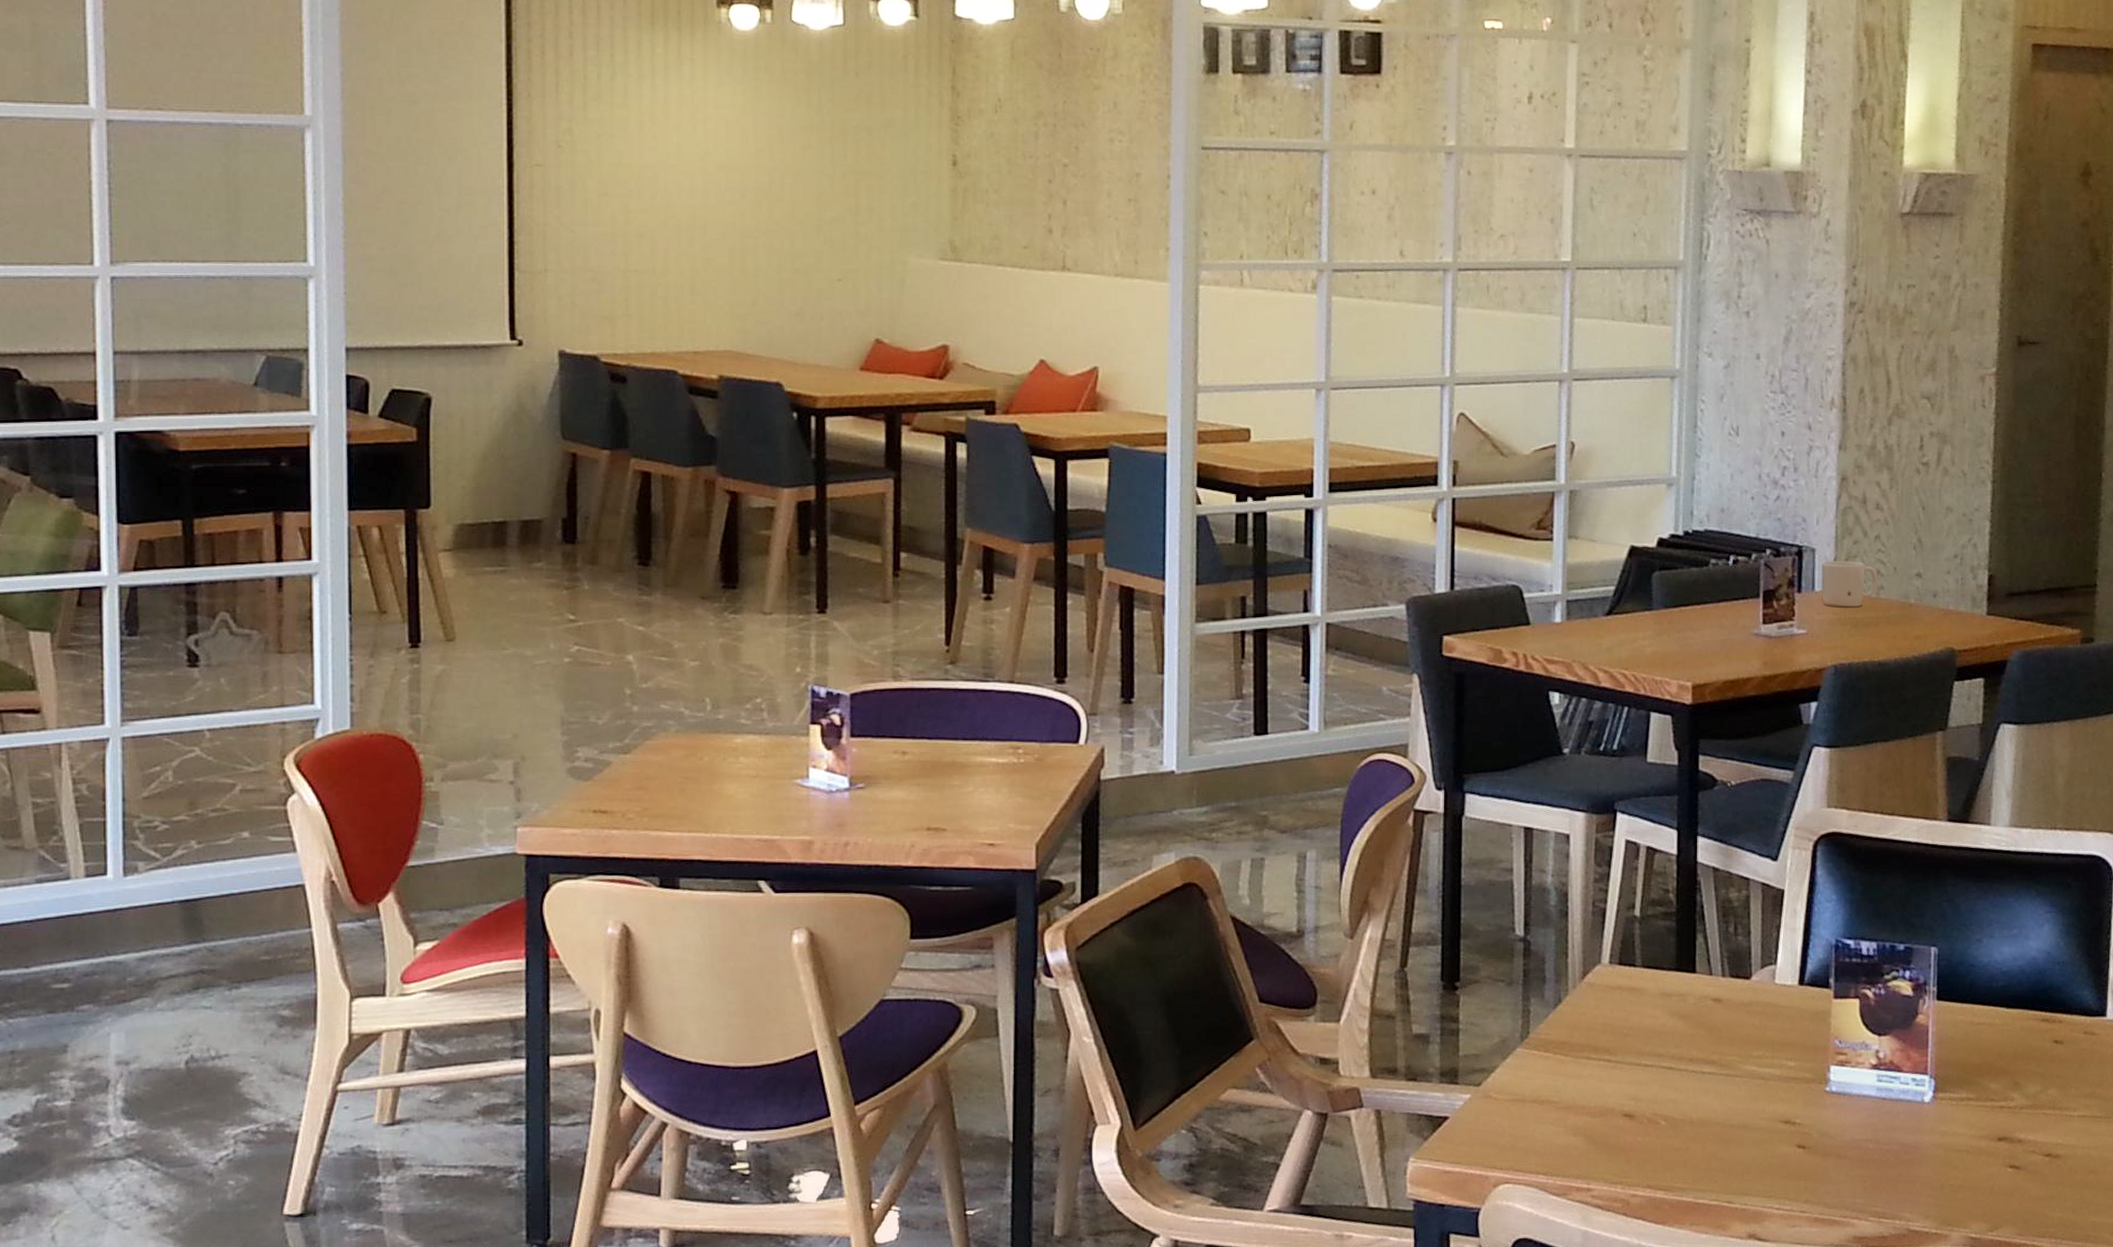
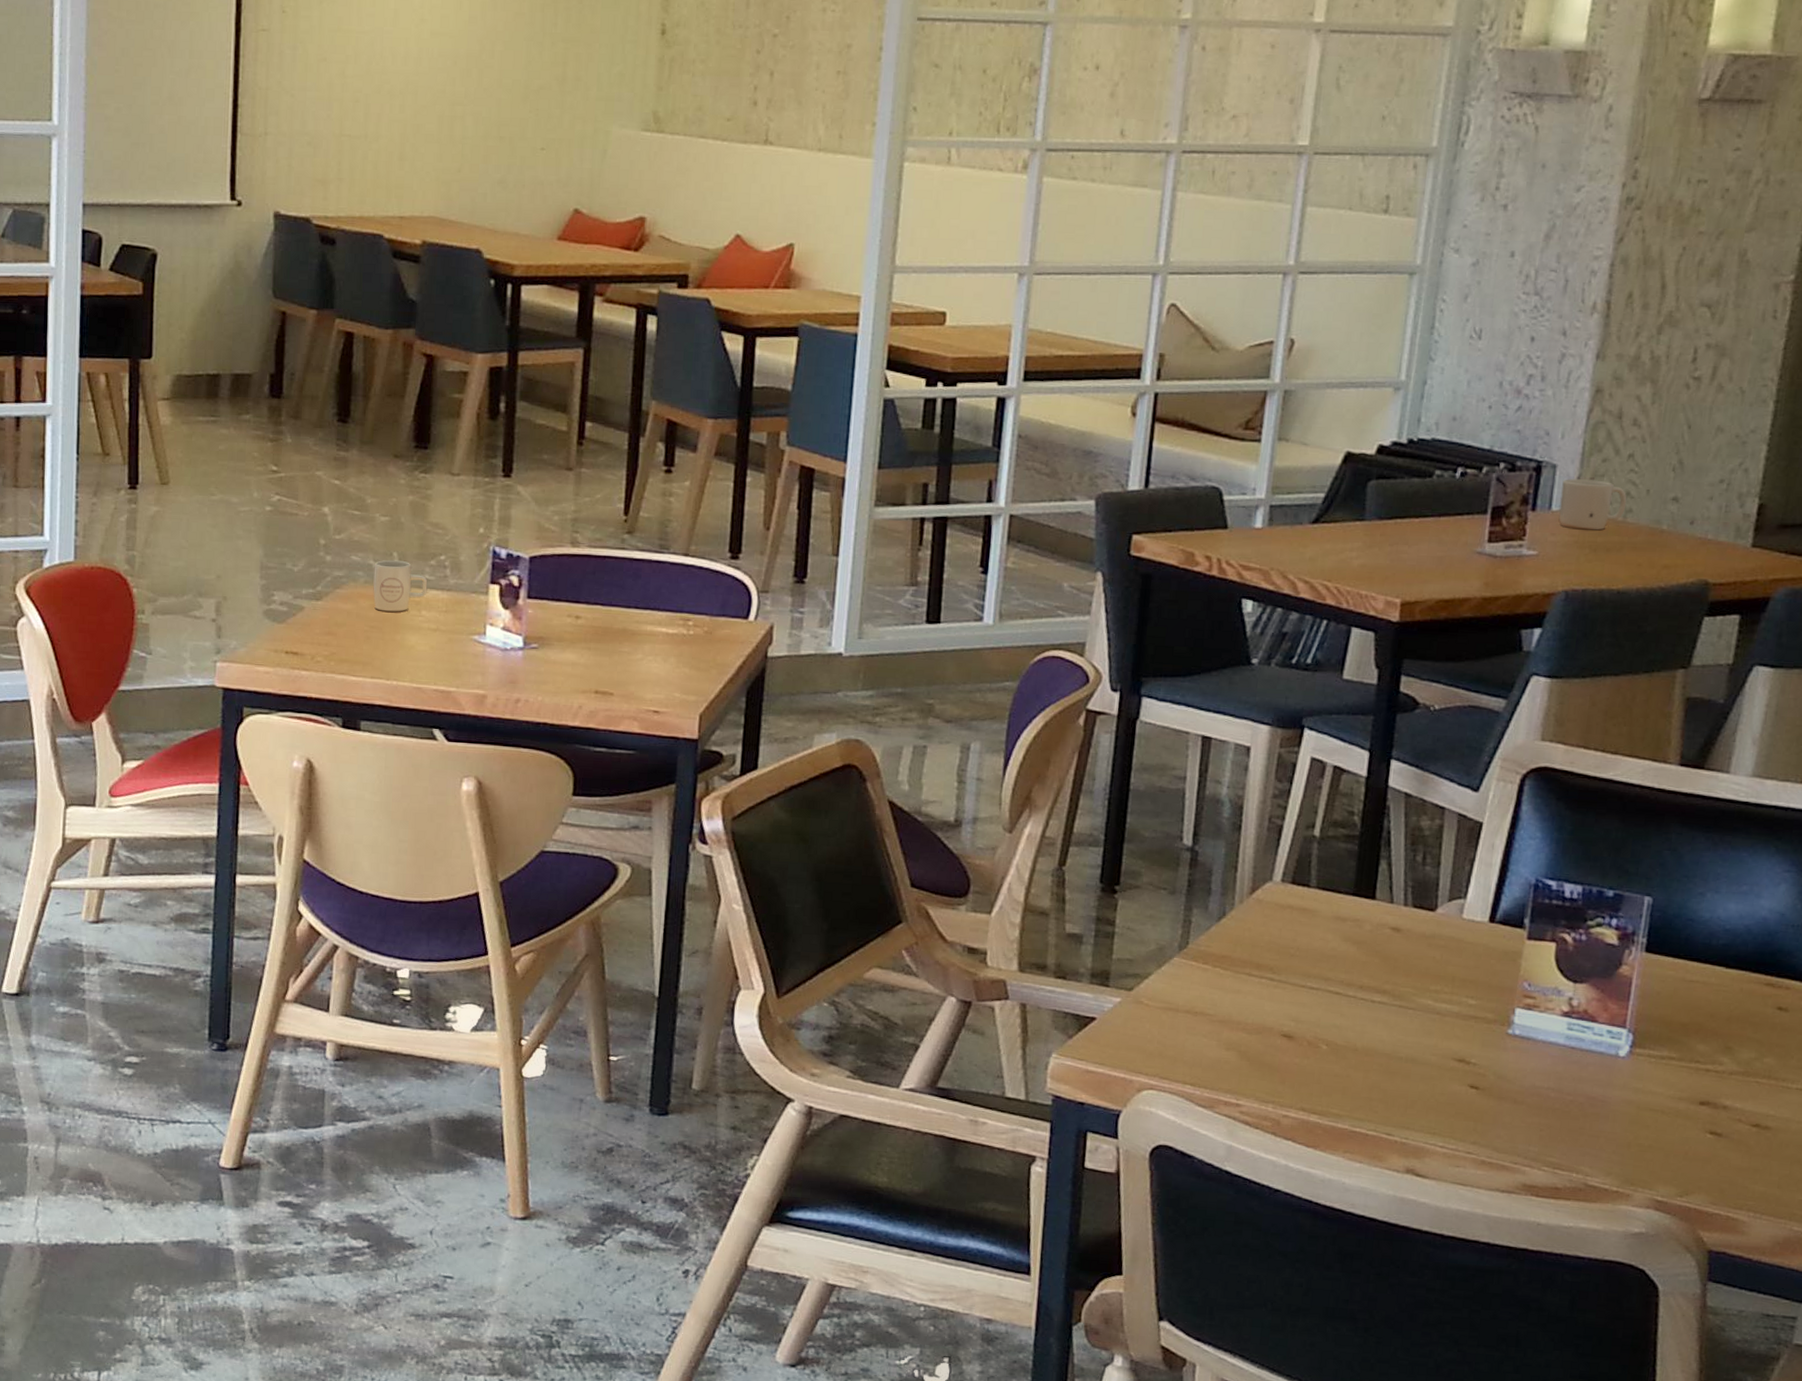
mug: none [685,706,744,762] -> present [373,559,428,613]

